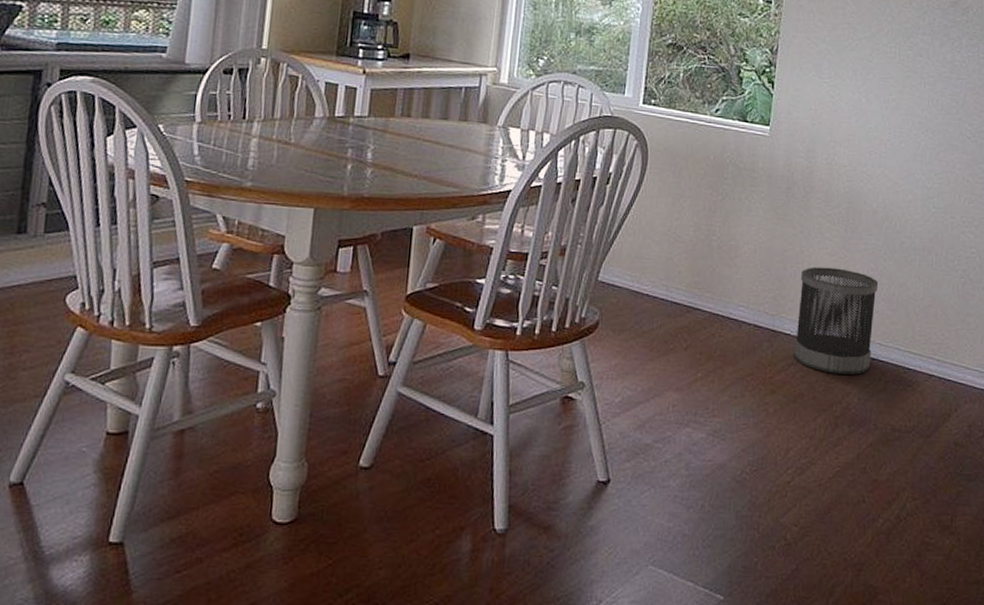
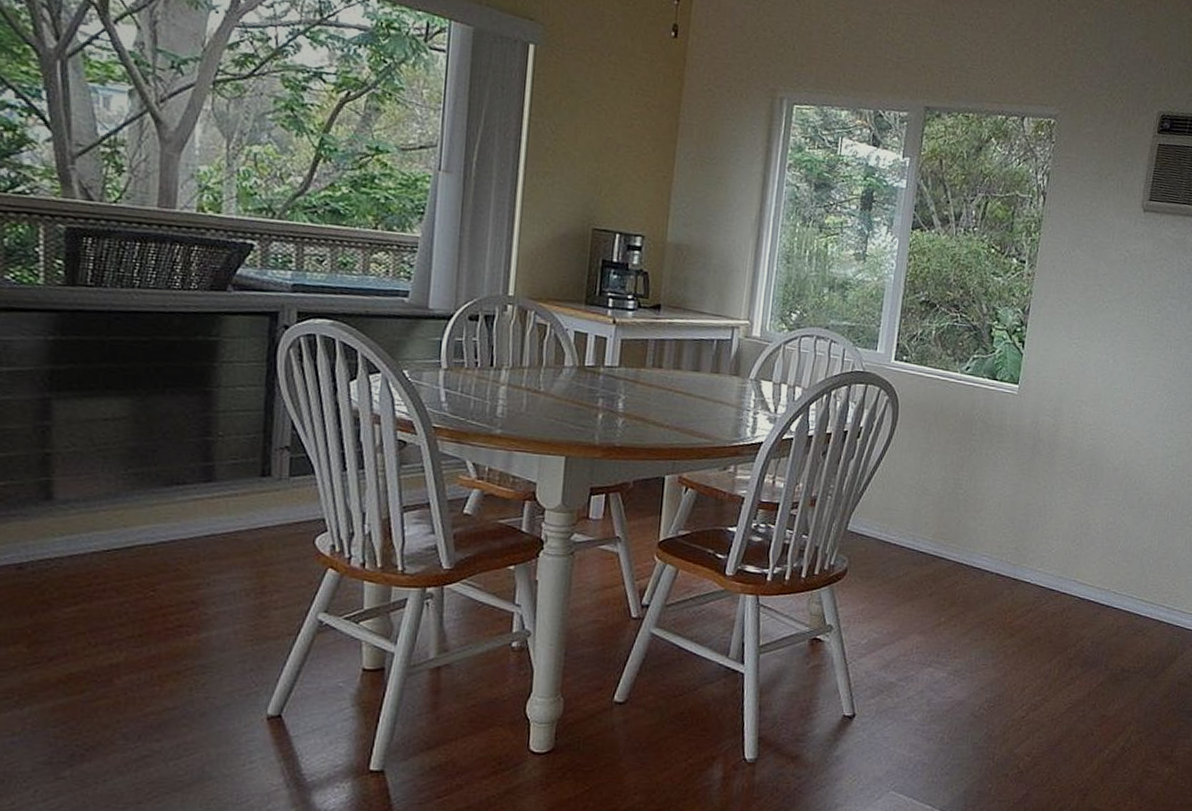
wastebasket: present [793,266,879,375] -> none [1032,520,1116,620]

